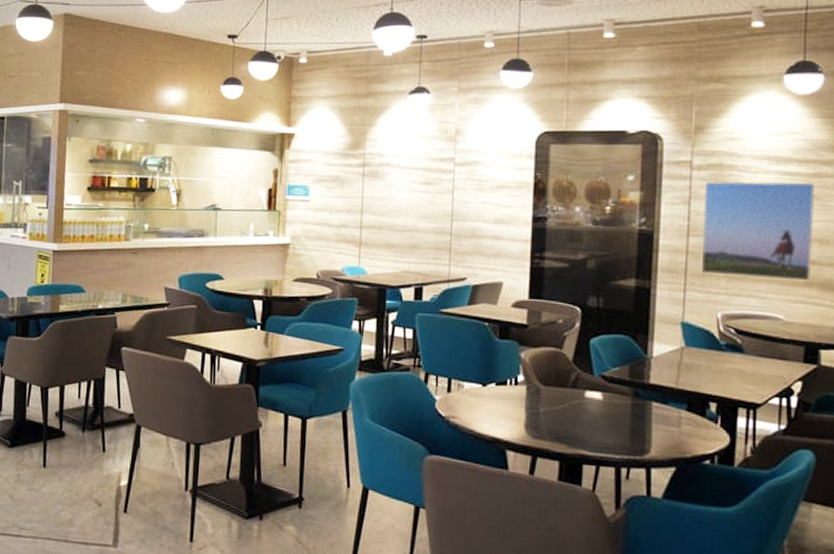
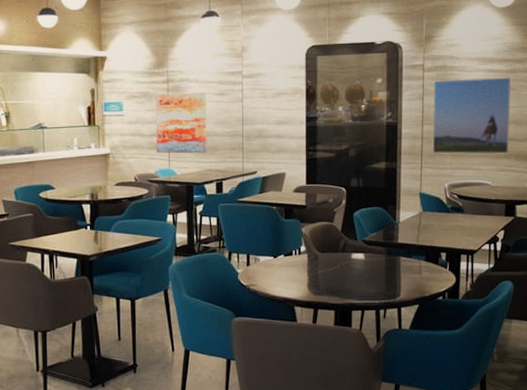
wall art: none [344,179,409,252] -> present [155,93,207,154]

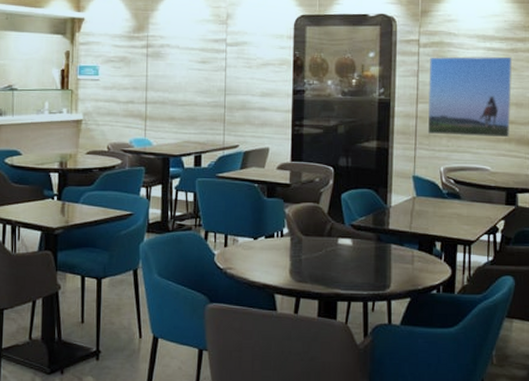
wall art: present [155,93,207,154] -> none [131,59,188,124]

